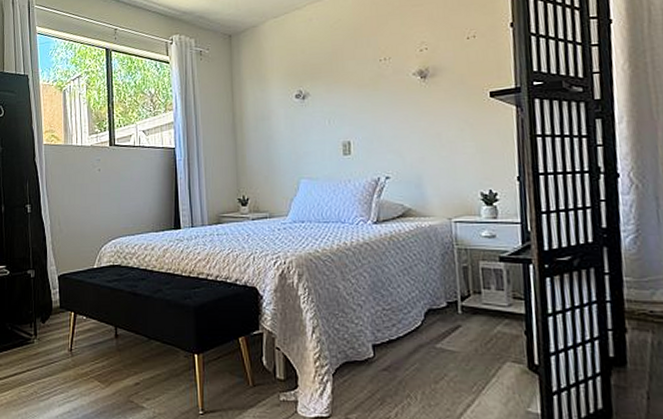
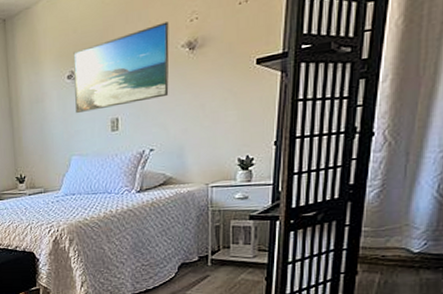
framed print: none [301,50,403,133] -> present [73,21,169,113]

